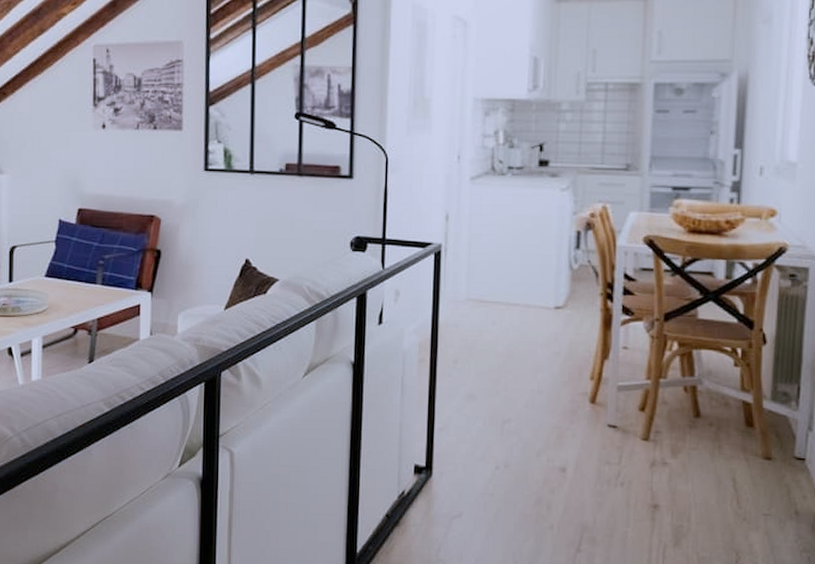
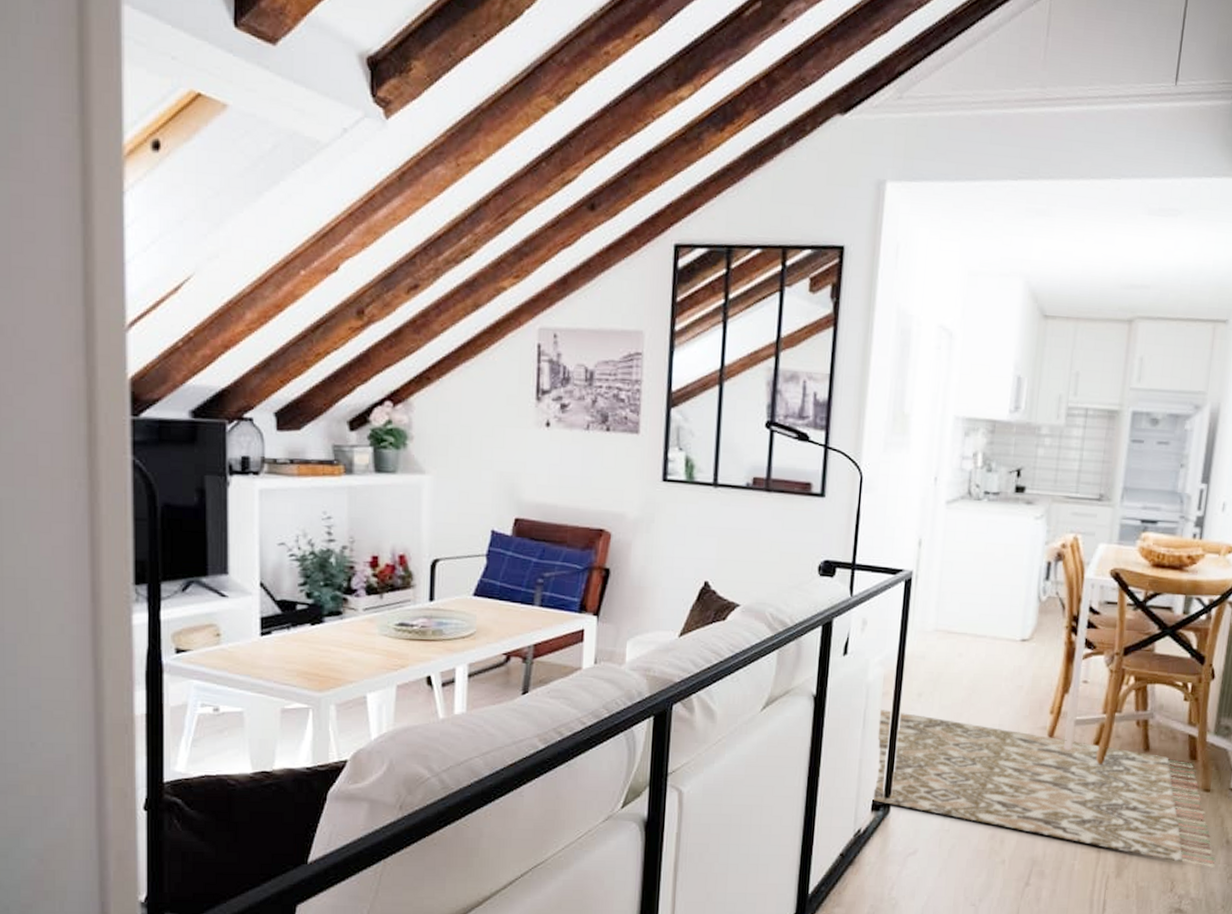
rug: none [415,376,785,540] -> present [872,709,1216,868]

